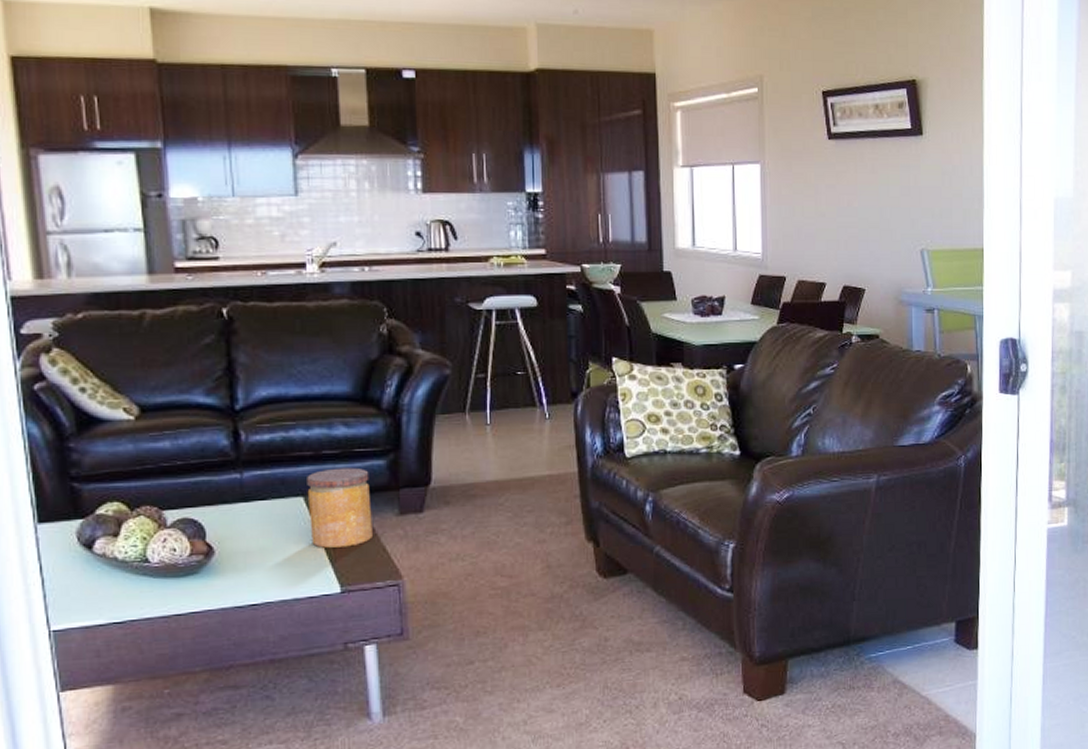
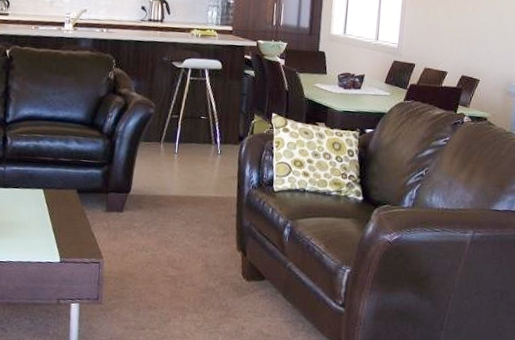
jar: present [307,467,372,548] -> none [45,171,89,230]

